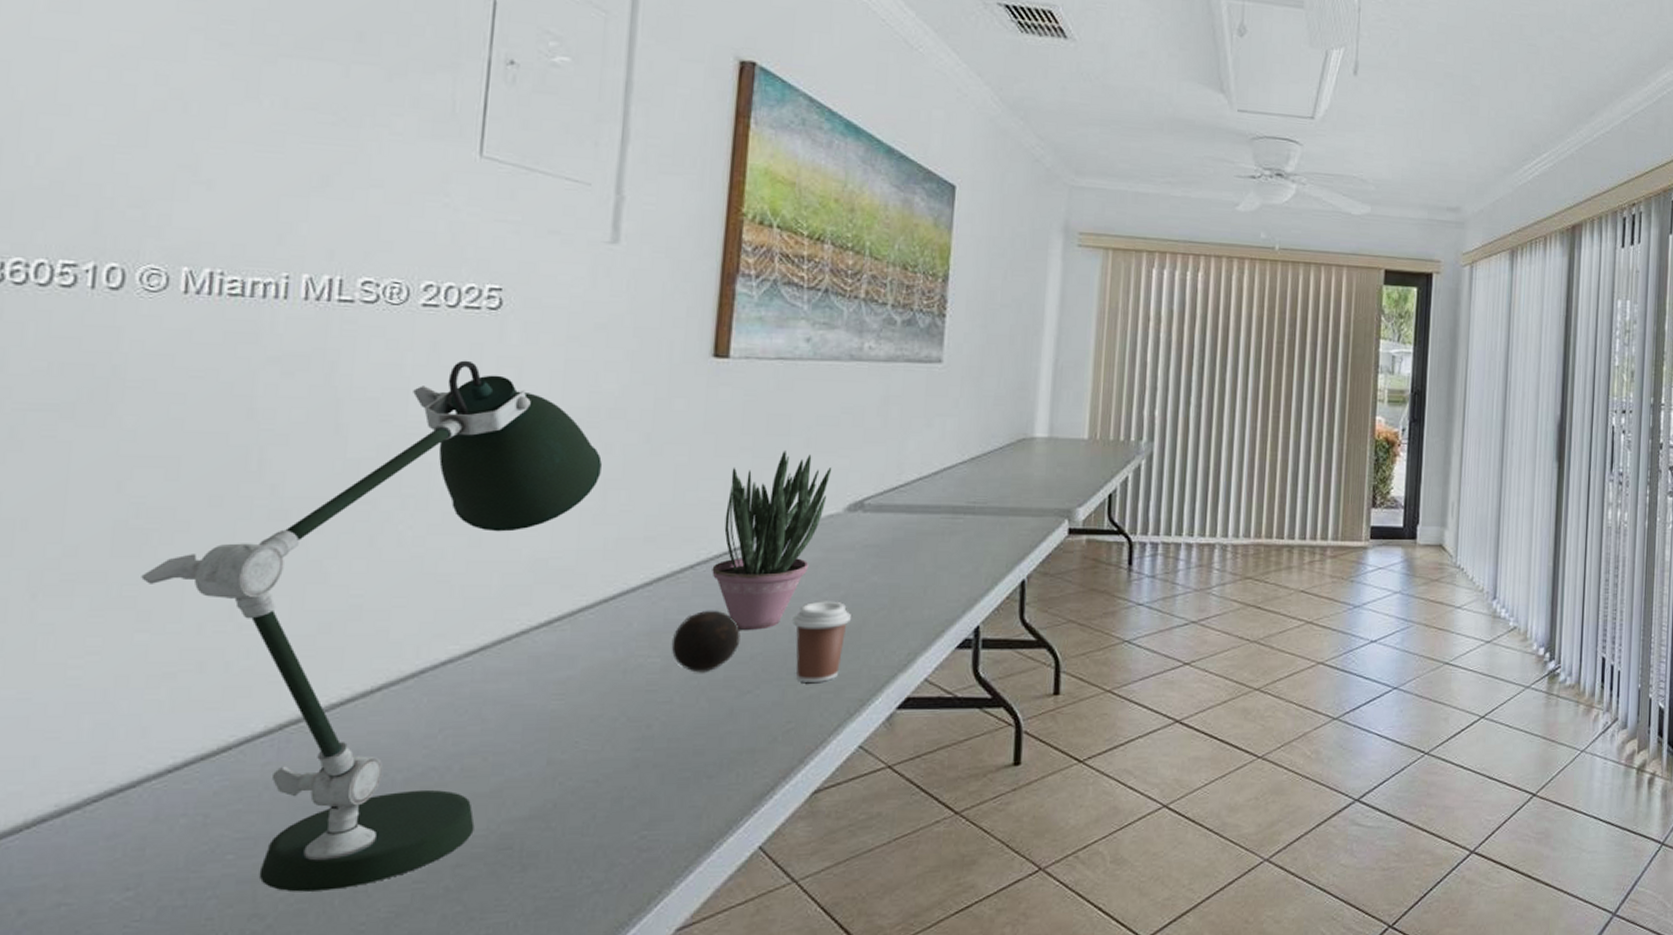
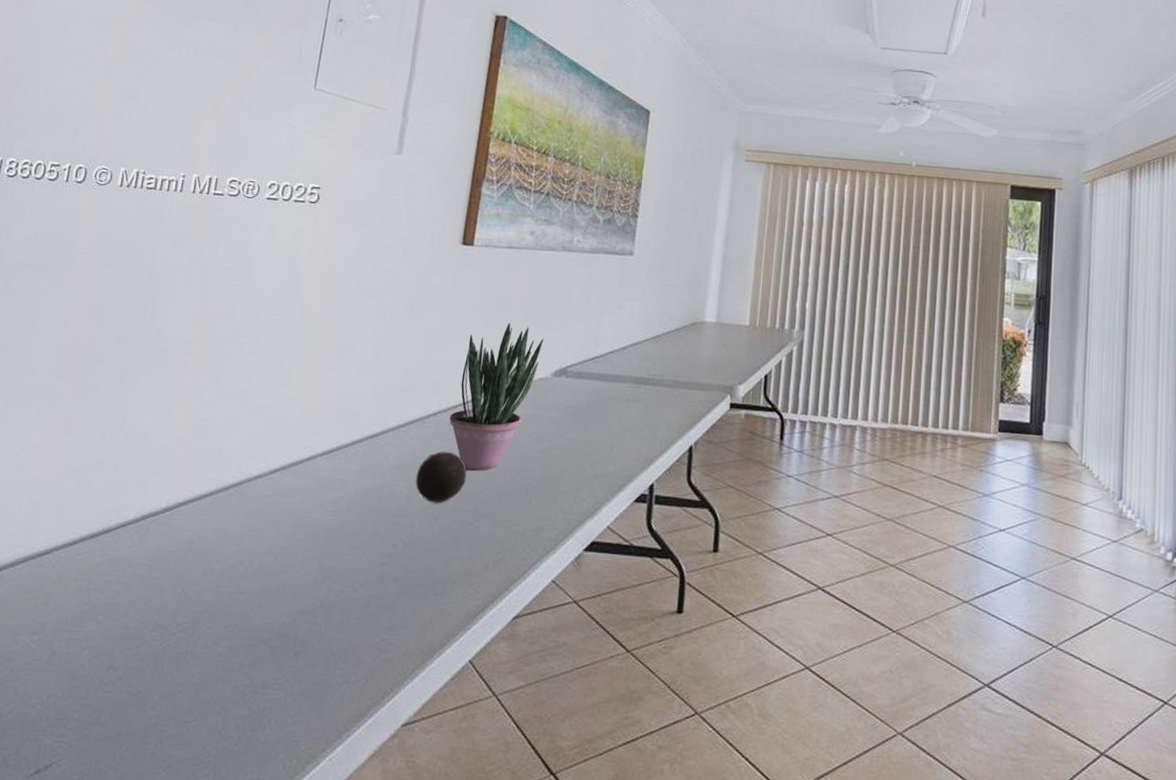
desk lamp: present [141,360,602,892] -> none [70,241,377,654]
coffee cup: present [792,601,851,684] -> none [507,451,552,522]

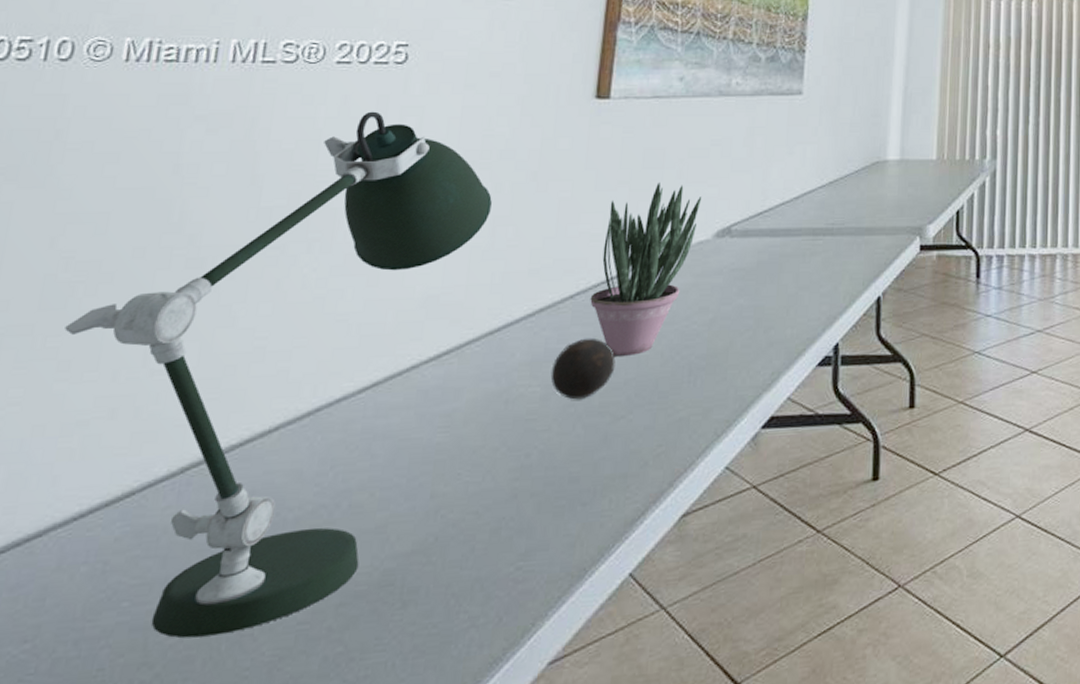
desk lamp: none [70,241,377,654] -> present [65,111,492,639]

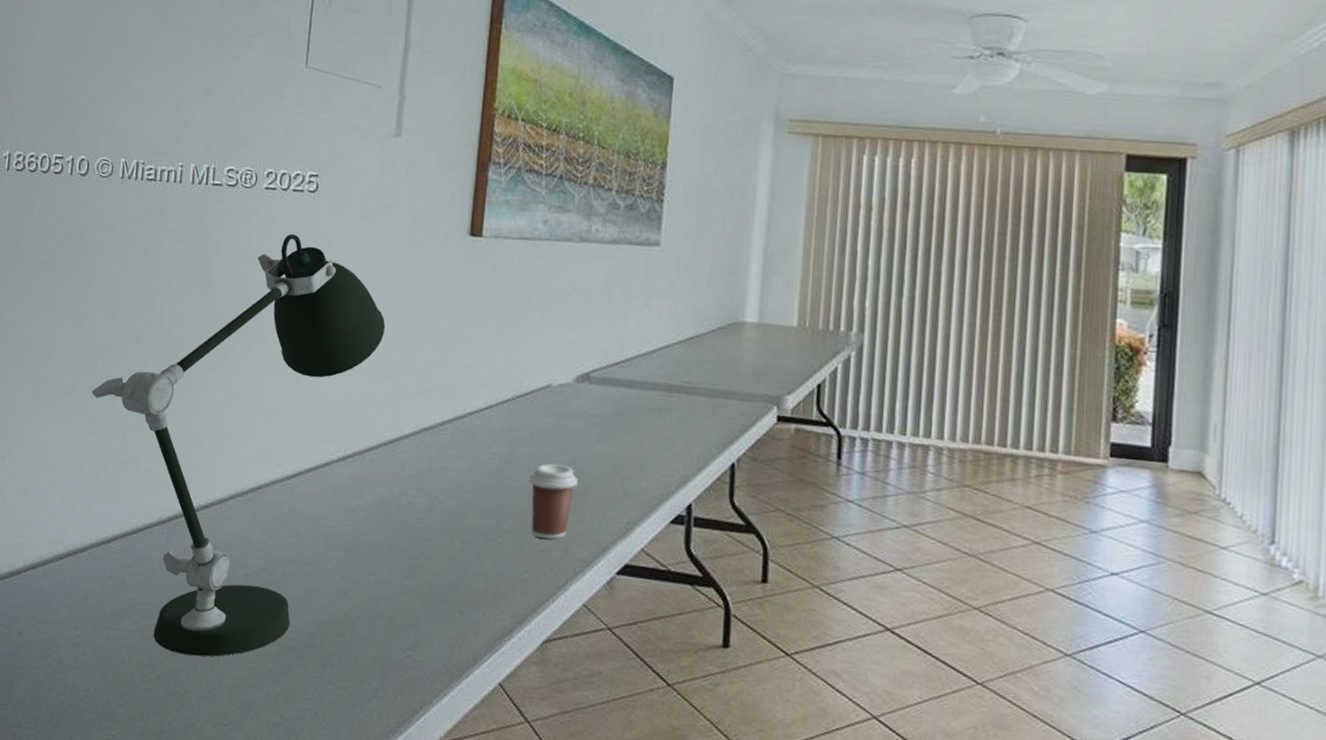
decorative ball: present [550,337,616,400] -> none [433,461,487,517]
potted plant: present [590,181,702,356] -> none [466,321,564,484]
coffee cup: none [664,324,719,407] -> present [529,463,578,540]

